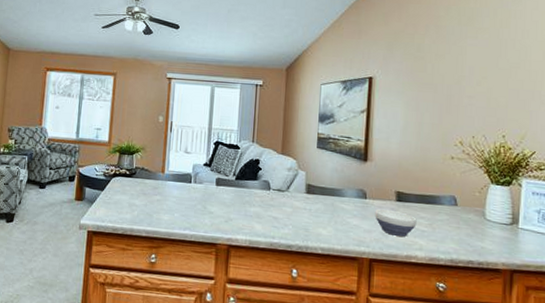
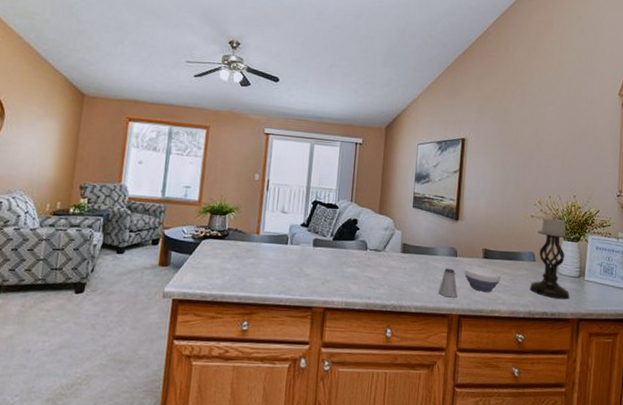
saltshaker: none [346,210,368,241] -> present [438,268,458,298]
candle holder: none [451,157,501,249] -> present [530,215,571,300]

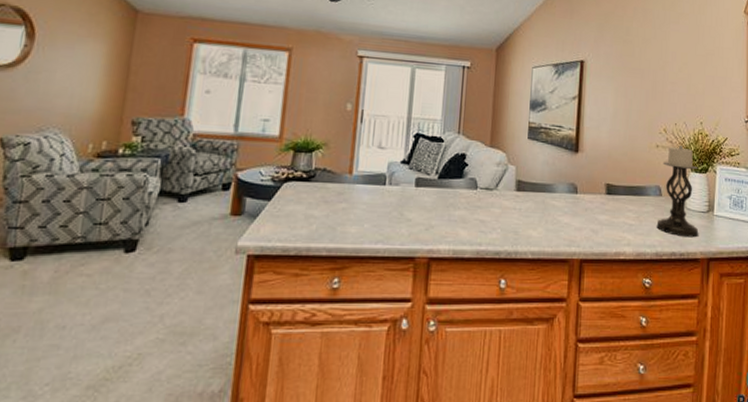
saltshaker: present [438,268,458,298] -> none [557,206,579,240]
bowl: present [464,266,501,293] -> none [585,203,625,233]

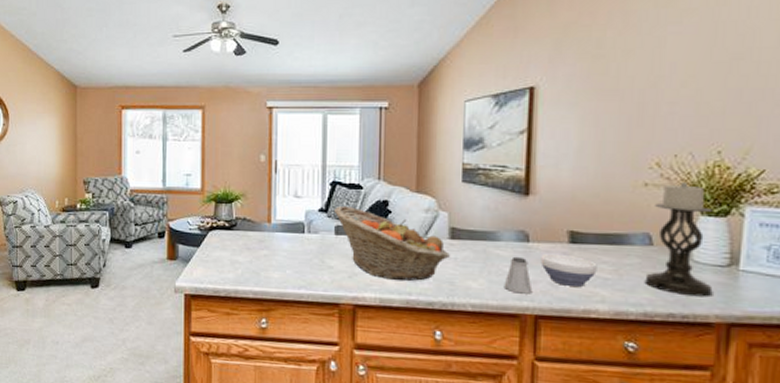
fruit basket: none [415,157,515,232] -> present [333,205,450,281]
saltshaker: none [557,206,579,240] -> present [504,256,533,294]
bowl: none [585,203,625,233] -> present [540,253,597,288]

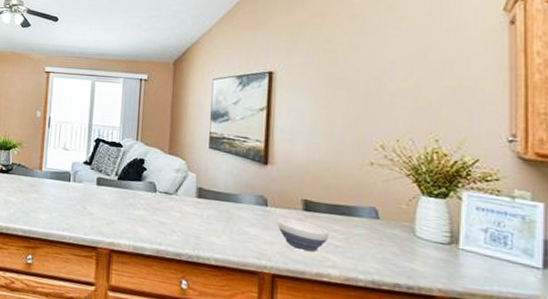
fruit basket: present [333,205,450,281] -> none [96,160,197,233]
saltshaker: present [504,256,533,294] -> none [244,218,270,254]
candle holder: present [644,181,713,298] -> none [372,163,436,272]

